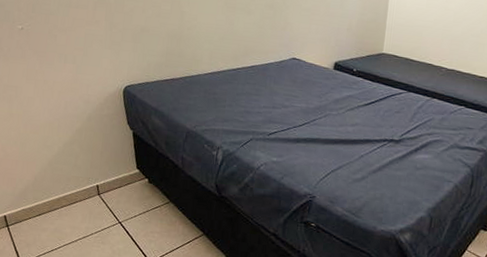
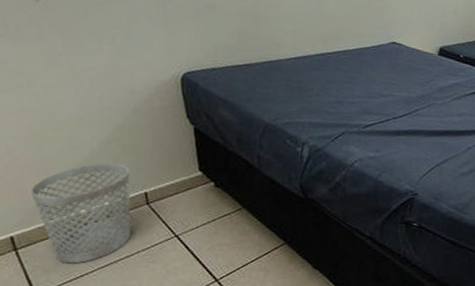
wastebasket: none [17,160,87,240] -> present [30,163,131,264]

